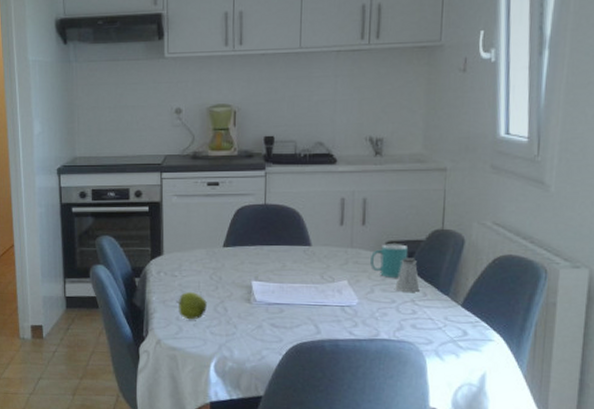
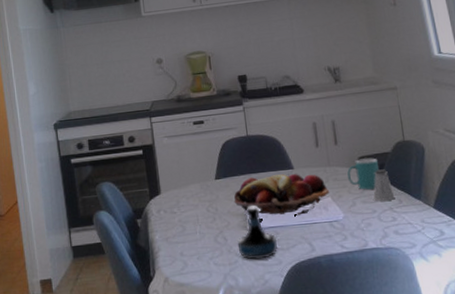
apple: present [176,292,207,320] -> none [178,226,208,254]
tequila bottle: none [238,279,281,335] -> present [237,205,278,260]
fruit basket: none [240,249,347,295] -> present [234,174,330,216]

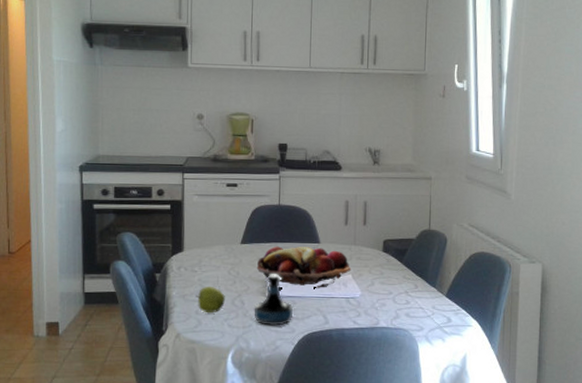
apple: none [178,226,208,254] -> present [196,287,225,313]
mug: present [347,158,379,190] -> none [371,242,402,272]
saltshaker: present [373,169,395,201] -> none [392,254,412,284]

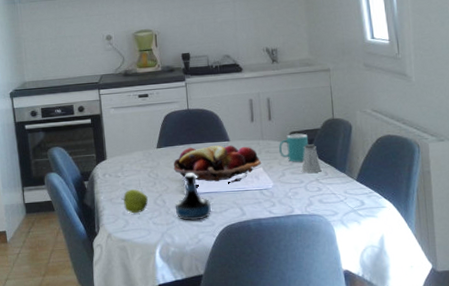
mug: none [371,242,402,272] -> present [279,133,309,162]
saltshaker: none [392,254,412,284] -> present [301,144,322,173]

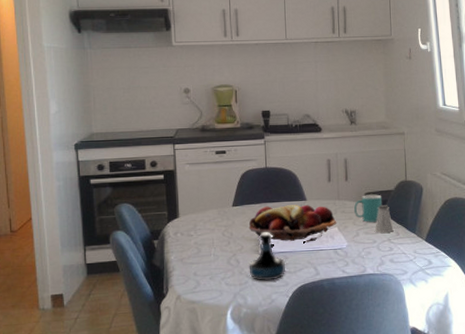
apple: present [121,189,148,214] -> none [193,249,221,274]

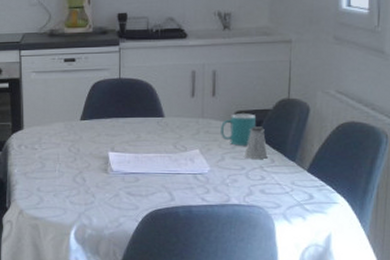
fruit basket: present [248,205,337,242] -> none [97,121,199,164]
tequila bottle: present [249,232,286,281] -> none [96,150,137,203]

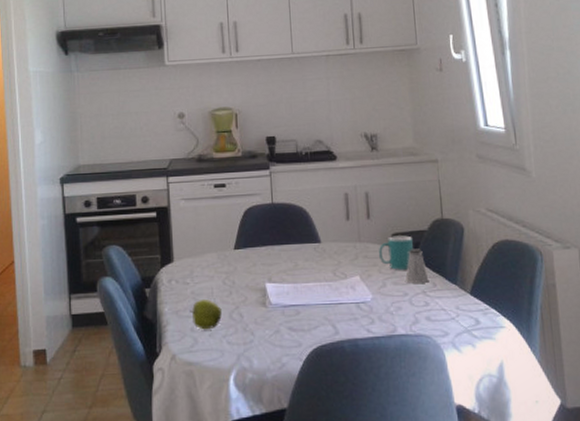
apple: none [37,164,66,191] -> present [190,300,222,330]

